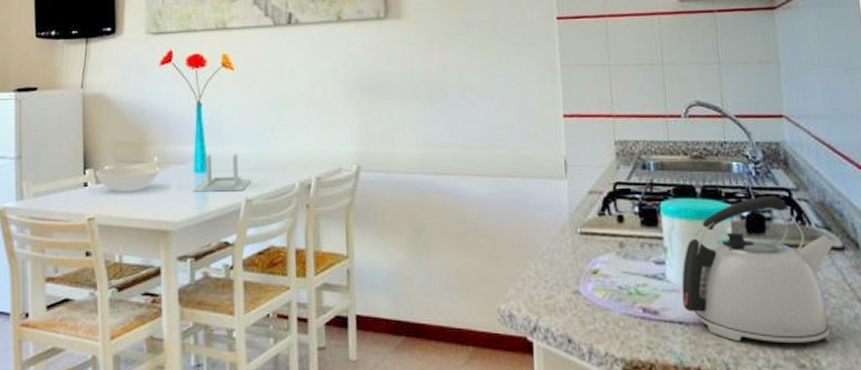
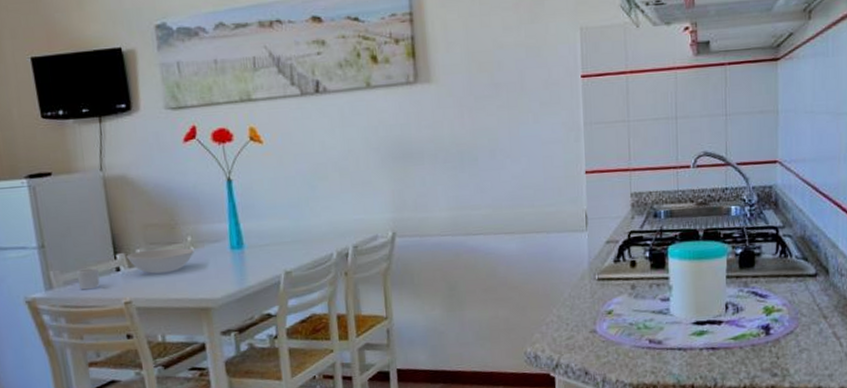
cup: none [47,181,67,203] -> present [76,267,100,290]
napkin holder: present [192,153,252,192] -> none [230,228,289,269]
kettle: present [681,196,837,343] -> none [682,234,812,360]

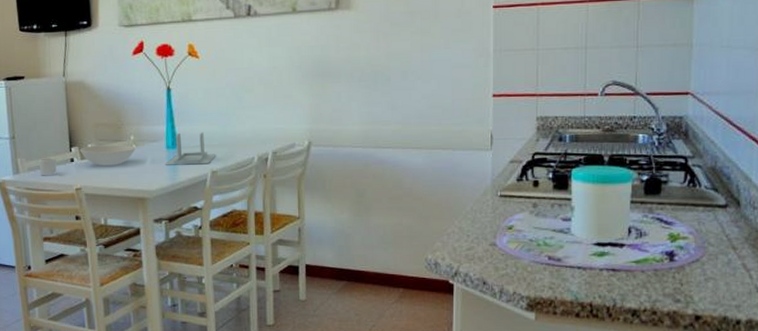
napkin holder: none [230,228,289,269] -> present [165,132,216,165]

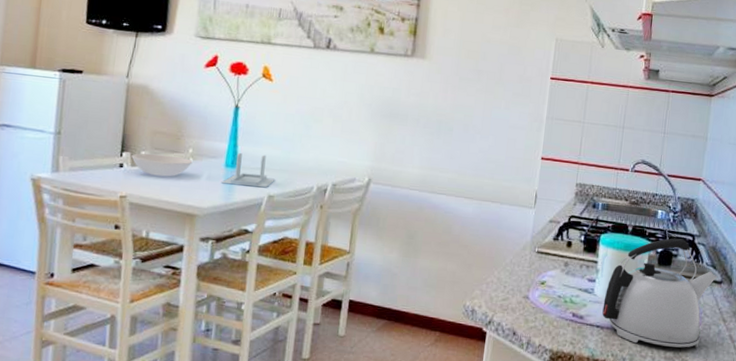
cup: present [39,158,57,176] -> none [82,159,104,179]
kettle: none [583,163,722,282] -> present [602,238,718,348]

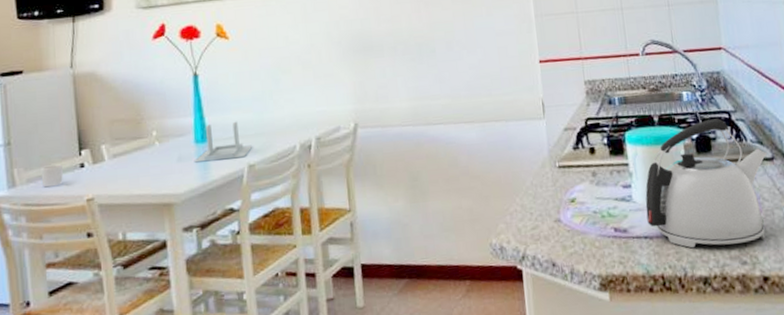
cup: none [82,159,104,179] -> present [40,164,63,188]
bowl: present [131,153,193,177] -> none [91,142,159,170]

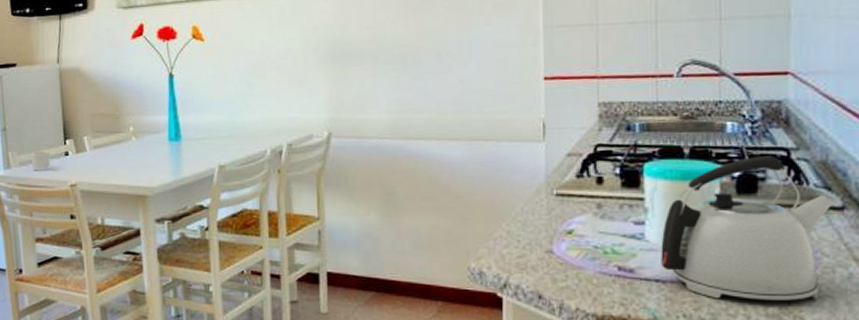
napkin holder: present [194,121,253,163] -> none [167,122,224,159]

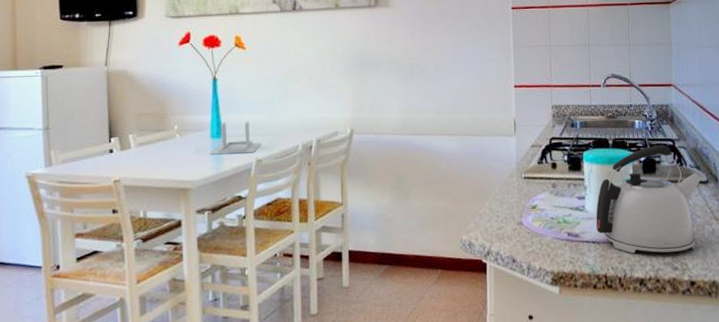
cup: present [31,151,50,171] -> none [74,149,94,168]
napkin holder: none [167,122,224,159] -> present [209,121,261,155]

